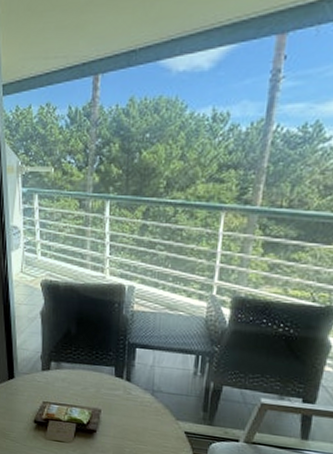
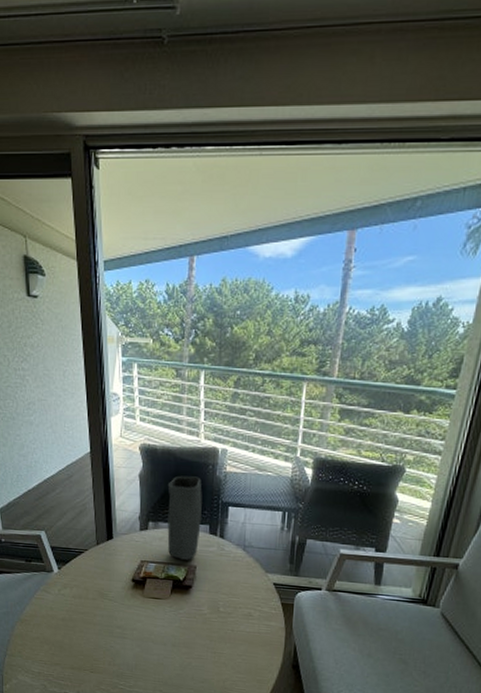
vase: none [70,314,108,403] -> present [167,476,202,560]

